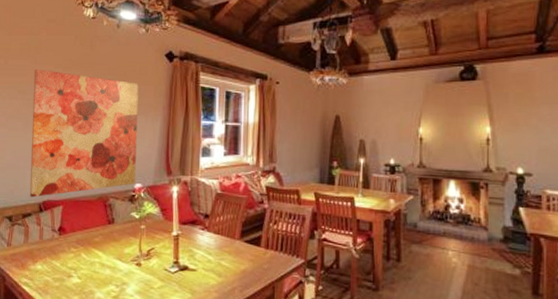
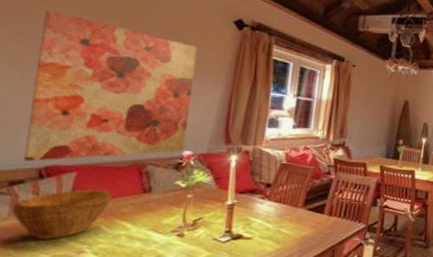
bowl: none [25,221,87,264] -> present [11,189,112,239]

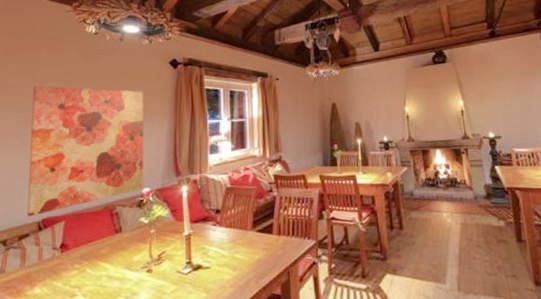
bowl: present [11,189,112,239] -> none [22,235,92,286]

